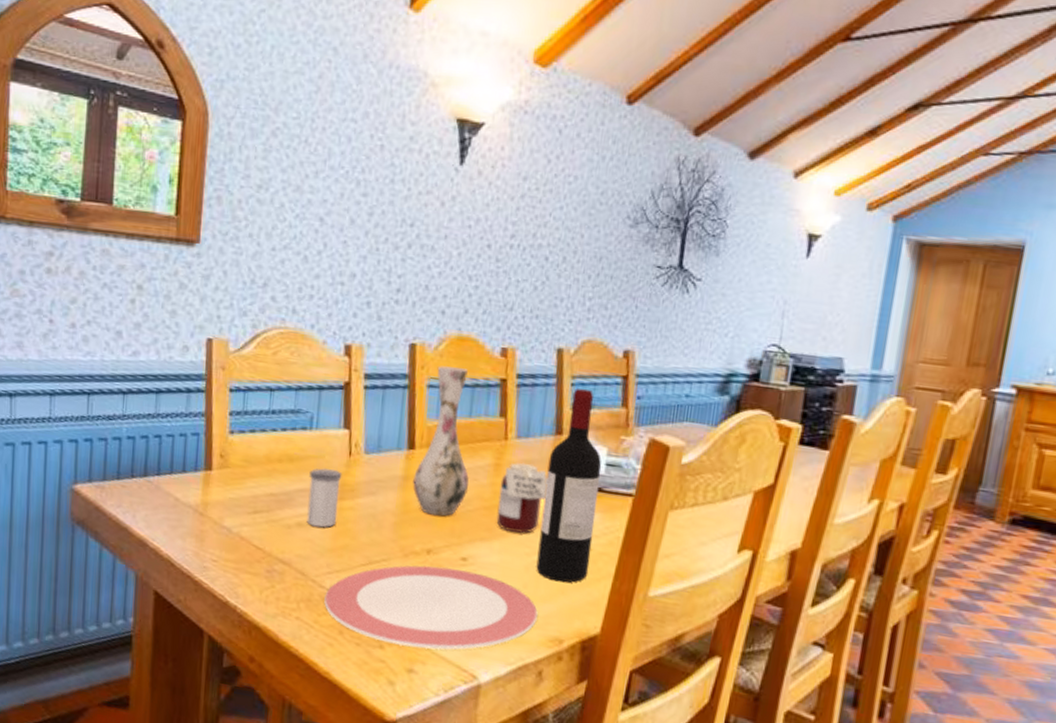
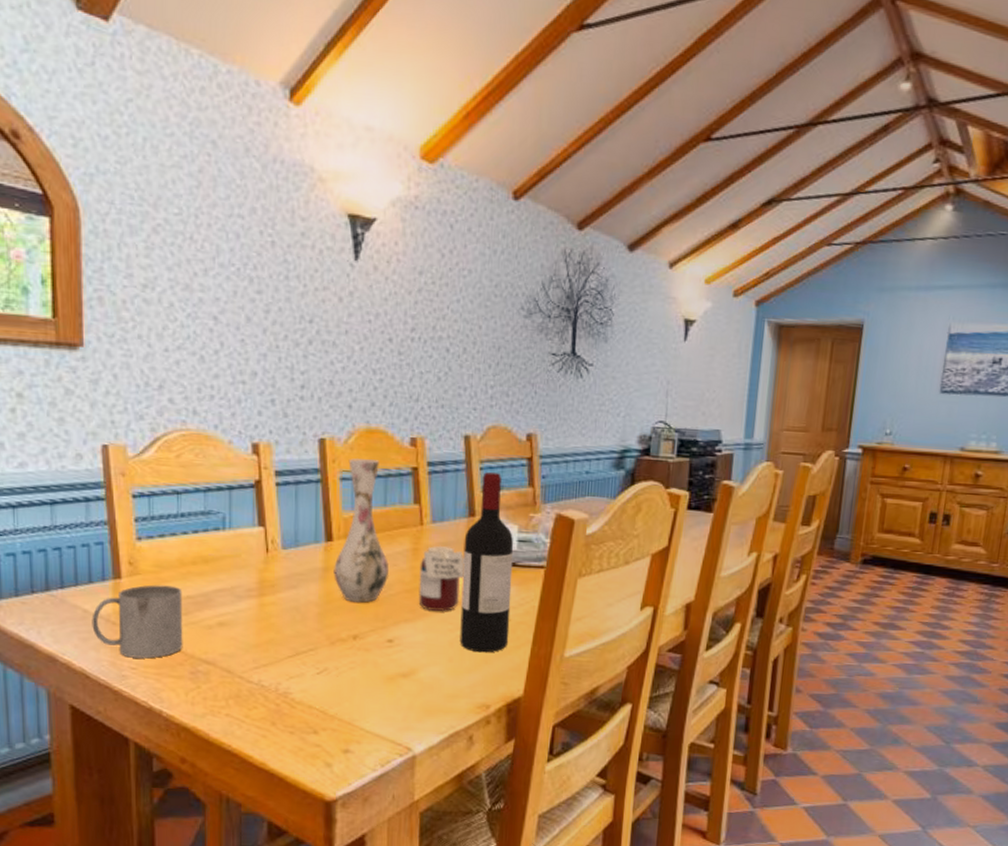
mug: none [181,479,267,553] -> present [92,585,183,659]
salt shaker: present [306,468,342,528] -> none [226,567,261,625]
plate: present [324,565,538,650] -> none [254,650,464,729]

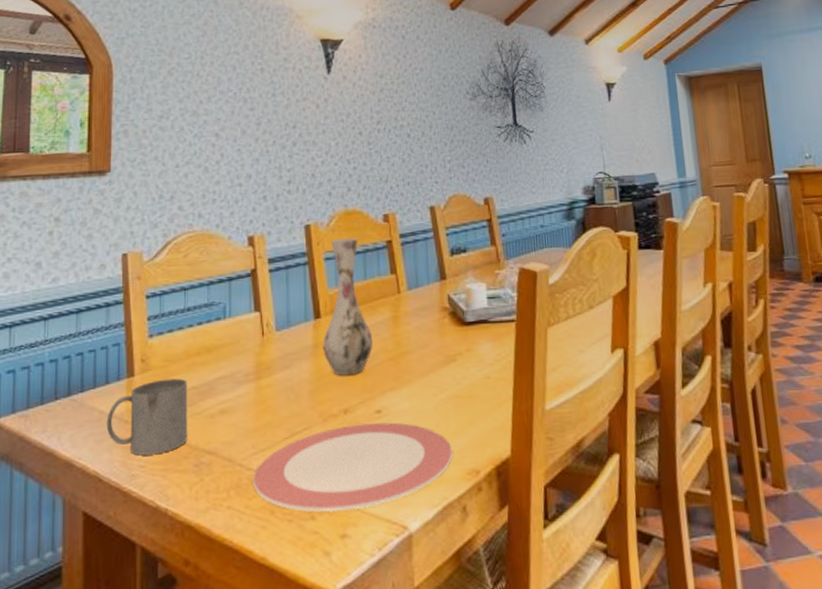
plate: none [254,650,464,729] -> present [253,422,453,512]
jar: present [418,545,465,611] -> none [400,310,442,376]
wine bottle: present [460,472,514,653] -> none [438,237,490,415]

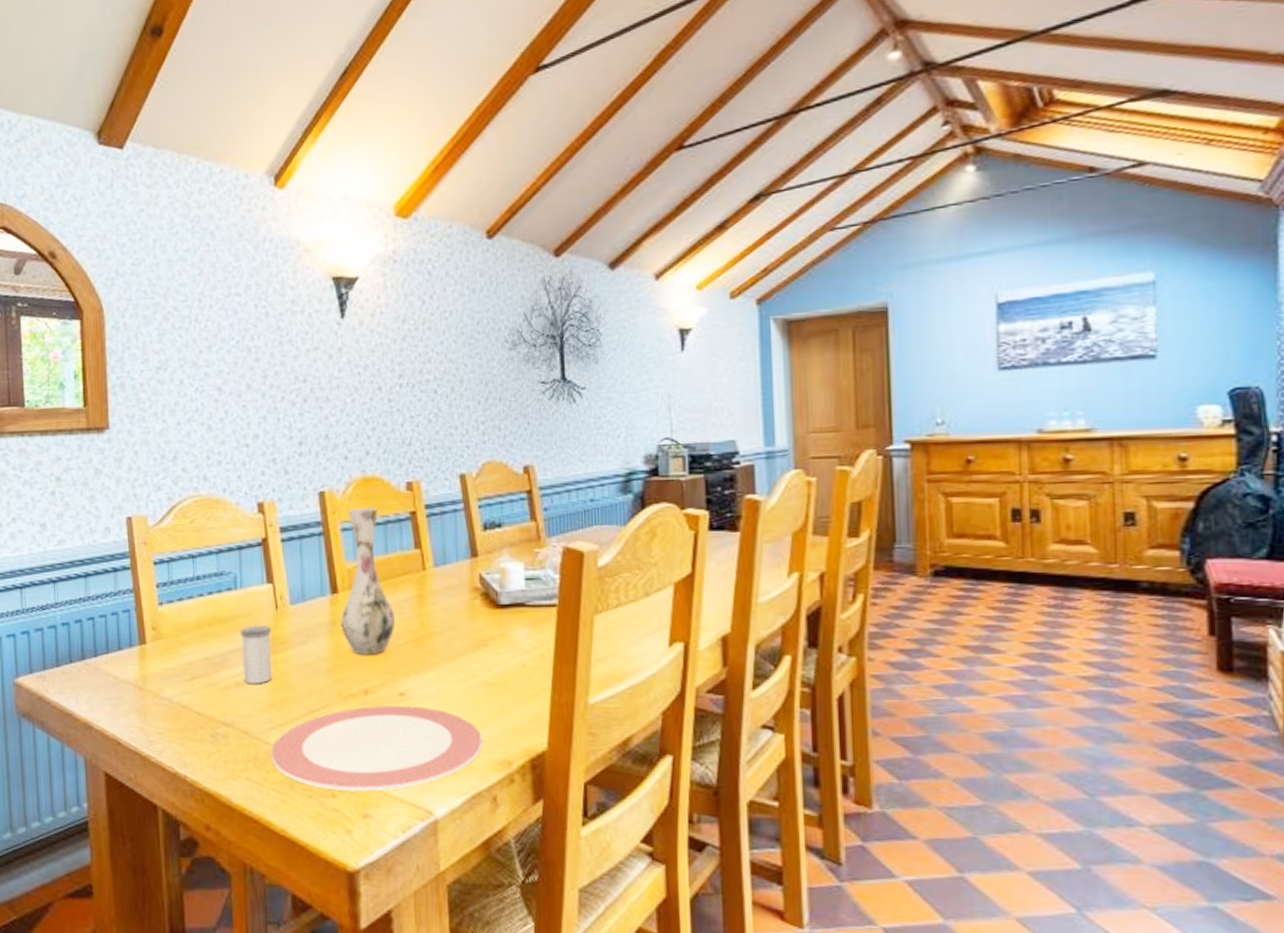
mug: present [106,378,188,456] -> none [121,648,203,723]
salt shaker: none [227,352,258,411] -> present [240,625,273,684]

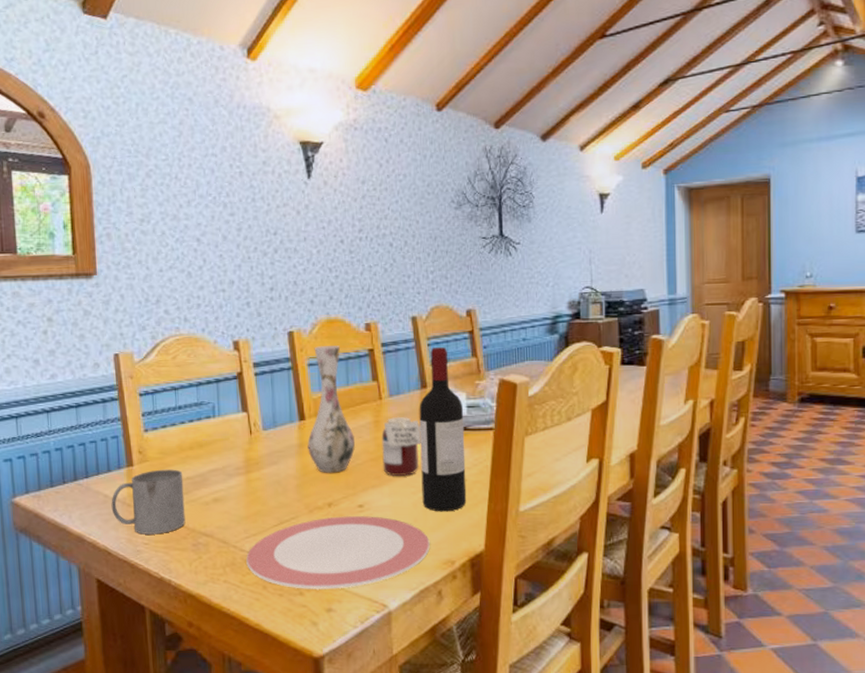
mug: none [121,648,203,723] -> present [111,469,186,535]
salt shaker: present [240,625,273,684] -> none [218,448,247,500]
jar: none [425,589,472,659] -> present [381,416,421,476]
wine bottle: none [469,510,526,703] -> present [419,347,467,512]

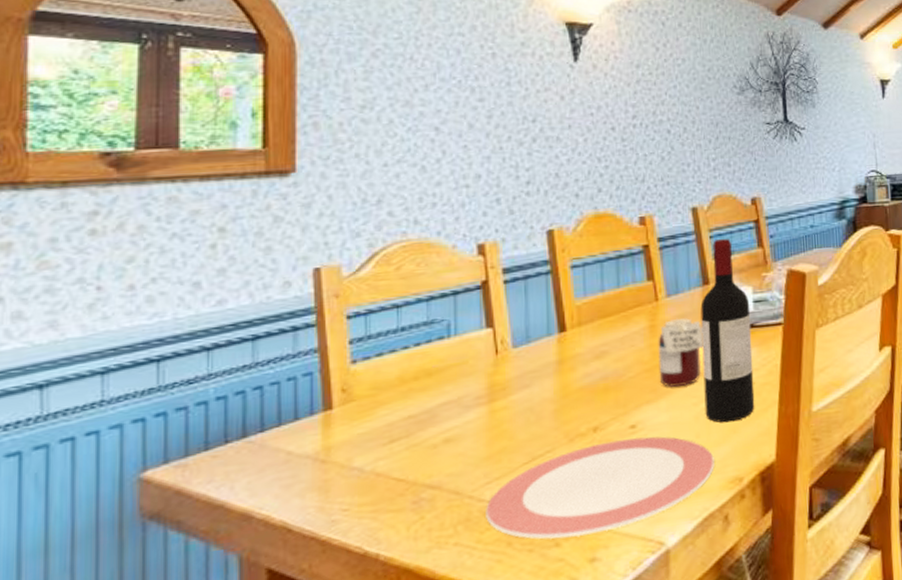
mug: present [111,469,186,535] -> none [297,407,404,499]
vase: present [307,346,355,473] -> none [569,243,626,392]

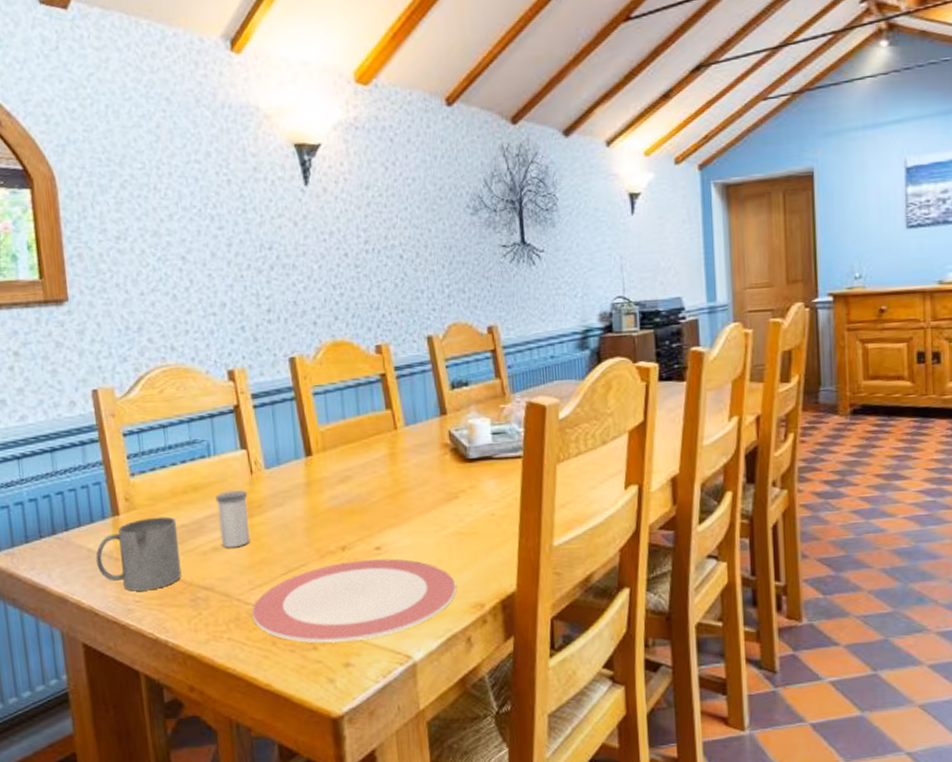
mug: none [297,407,404,499] -> present [96,516,182,591]
salt shaker: none [452,372,491,439] -> present [215,490,251,548]
jar: present [658,318,704,387] -> none [398,447,443,513]
wine bottle: present [700,239,755,423] -> none [438,369,495,551]

